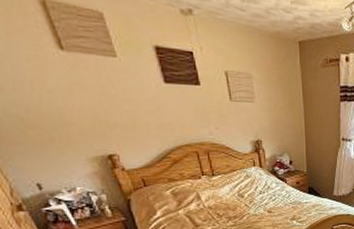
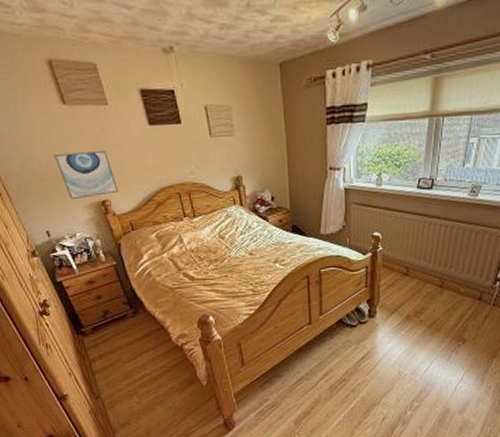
wall art: none [47,101,128,152] -> present [54,150,118,200]

